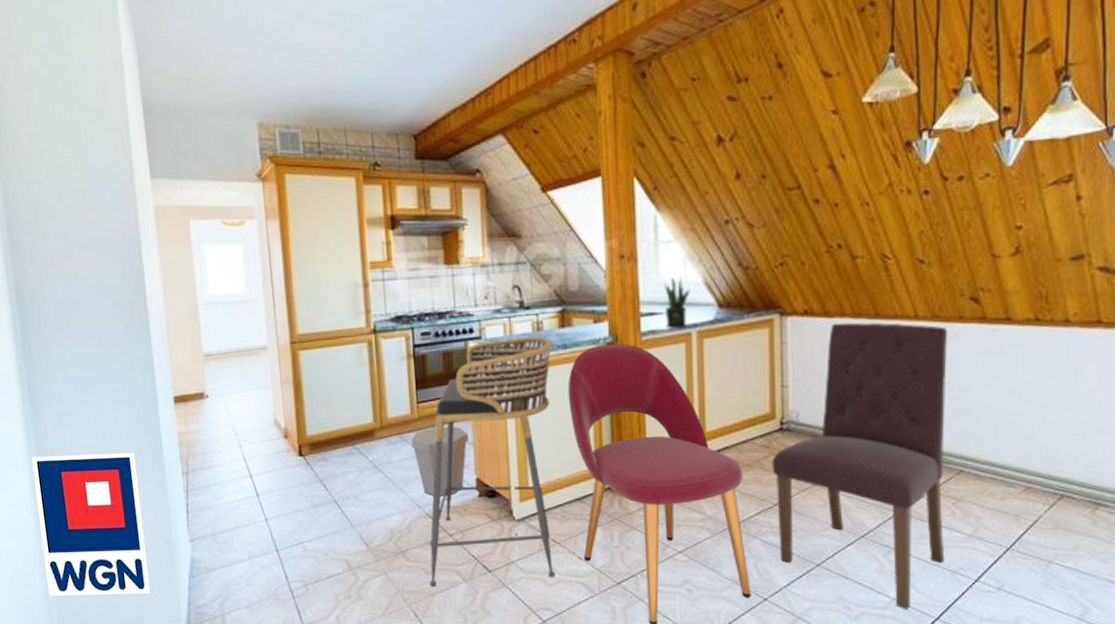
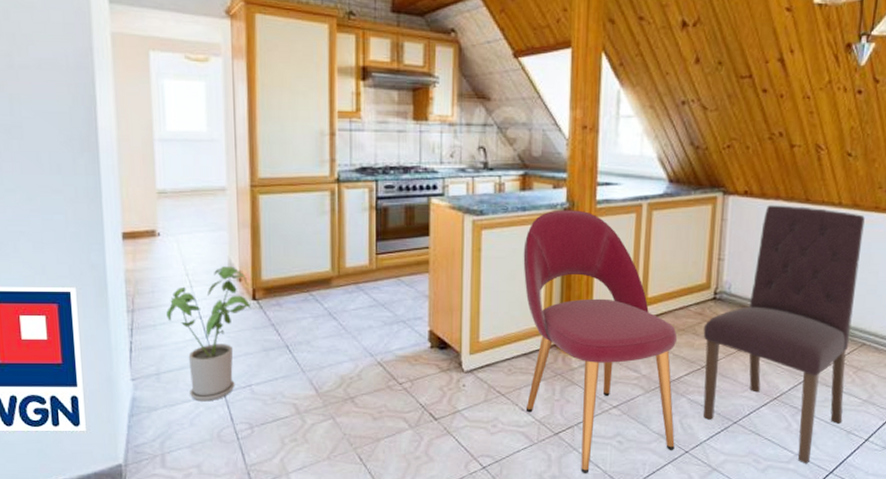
house plant: none [218,424,299,561] -> present [166,266,252,402]
trash can: present [411,426,468,497] -> none [368,279,424,346]
bar stool: present [430,335,555,586] -> none [377,196,514,431]
potted plant: present [664,277,690,329] -> none [620,151,645,200]

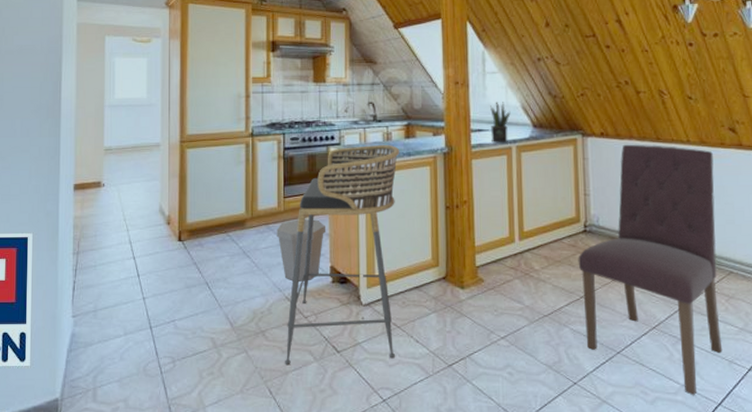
house plant: present [166,266,252,402] -> none [106,211,177,337]
trash can: none [368,279,424,346] -> present [277,219,325,281]
bar stool: none [377,196,514,431] -> present [285,144,400,364]
dining chair: present [523,209,678,474] -> none [410,154,563,407]
potted plant: none [620,151,645,200] -> present [490,102,511,144]

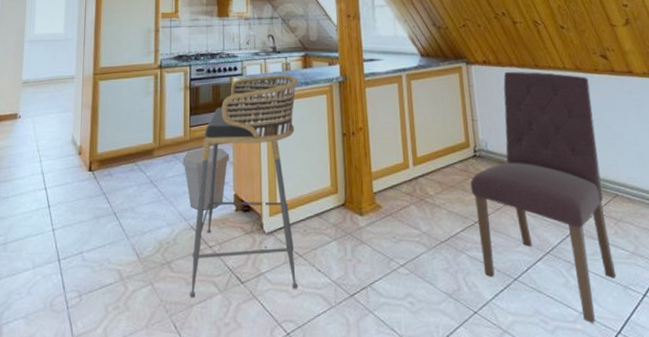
potted plant: present [490,102,511,144] -> none [380,33,400,72]

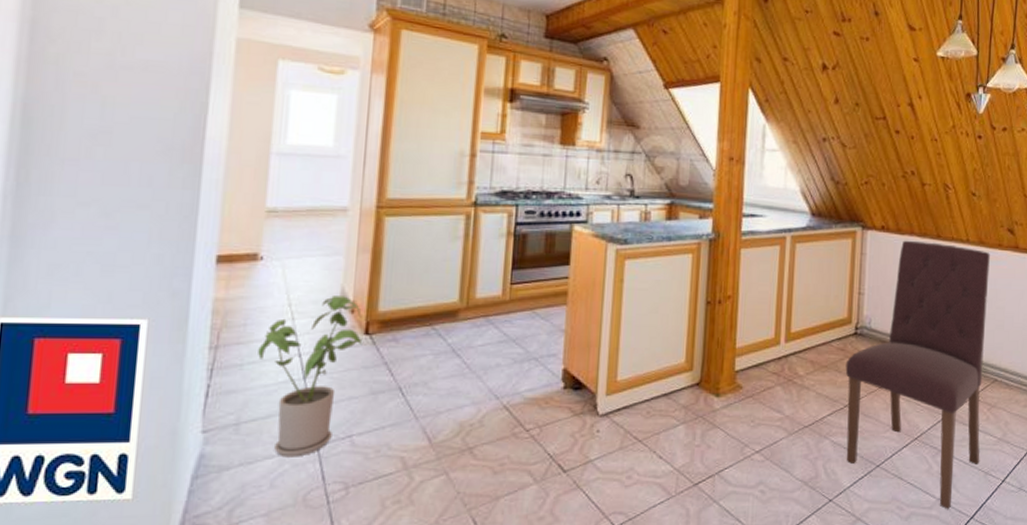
house plant: none [18,142,88,270] -> present [258,296,363,457]
trash can: present [183,148,229,210] -> none [498,311,561,387]
bar stool: present [190,74,298,297] -> none [496,225,659,488]

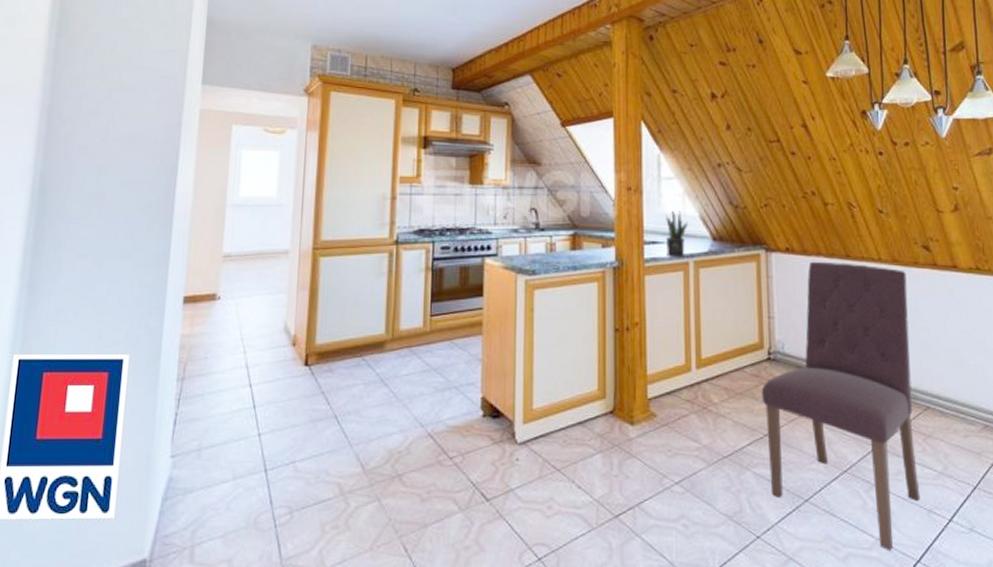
house plant: present [258,296,363,457] -> none [216,330,303,482]
potted plant: none [764,184,789,232] -> present [666,211,688,258]

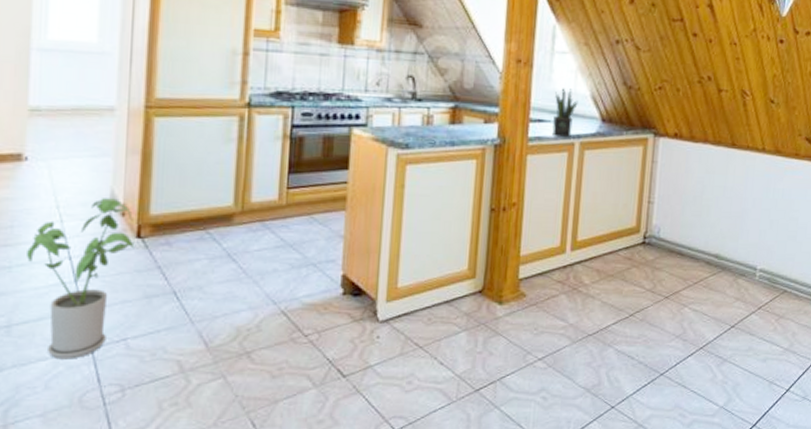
house plant: none [216,330,303,482] -> present [27,198,135,360]
dining chair: present [761,261,921,552] -> none [630,148,786,418]

